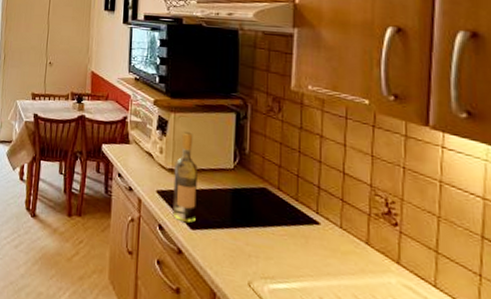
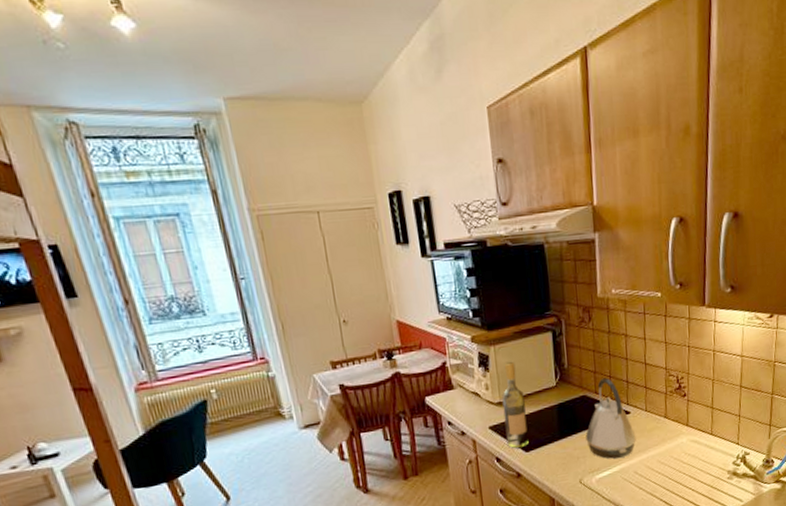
kettle: none [261,175,325,275] -> present [585,377,636,459]

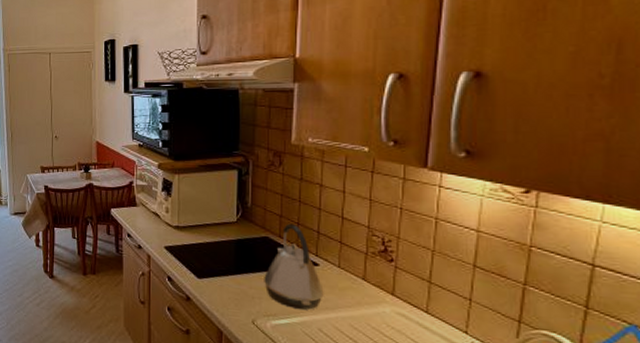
bottle: present [502,361,529,449] -> none [180,190,202,274]

